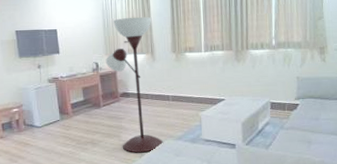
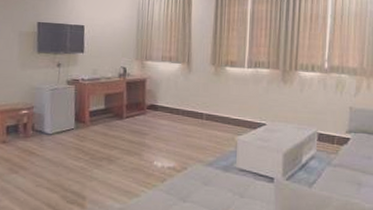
floor lamp: present [105,16,164,153] -> none [134,21,192,177]

